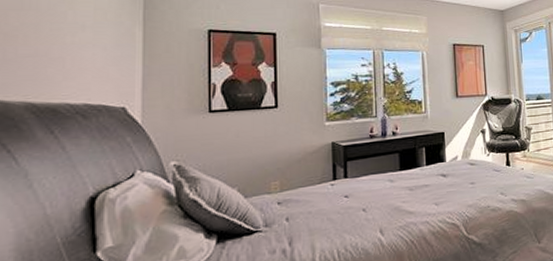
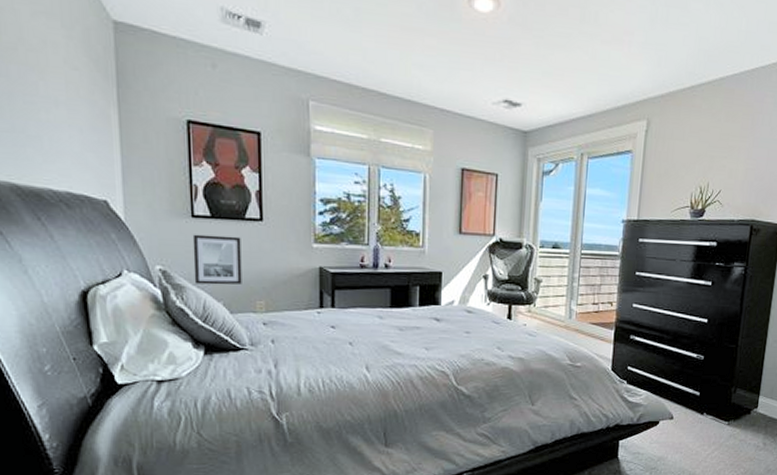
wall art: none [209,124,257,174] -> present [192,234,242,285]

